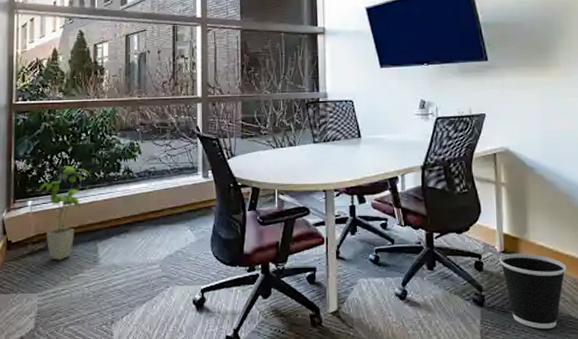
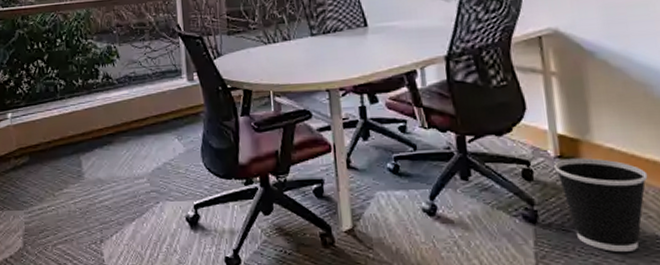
house plant: present [38,166,91,260] -> none [17,74,69,175]

